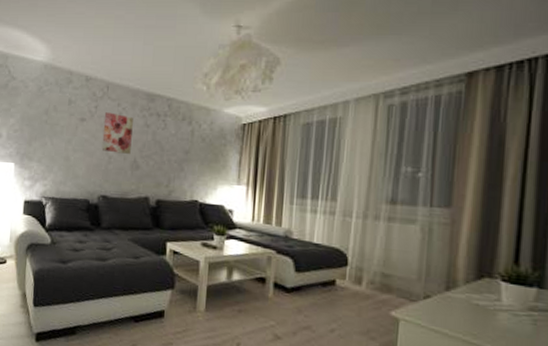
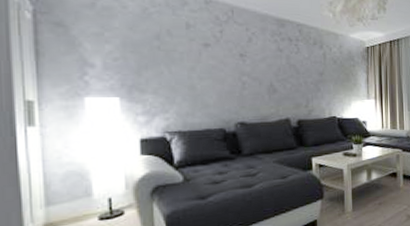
wall art: present [101,112,133,154] -> none [232,37,266,78]

